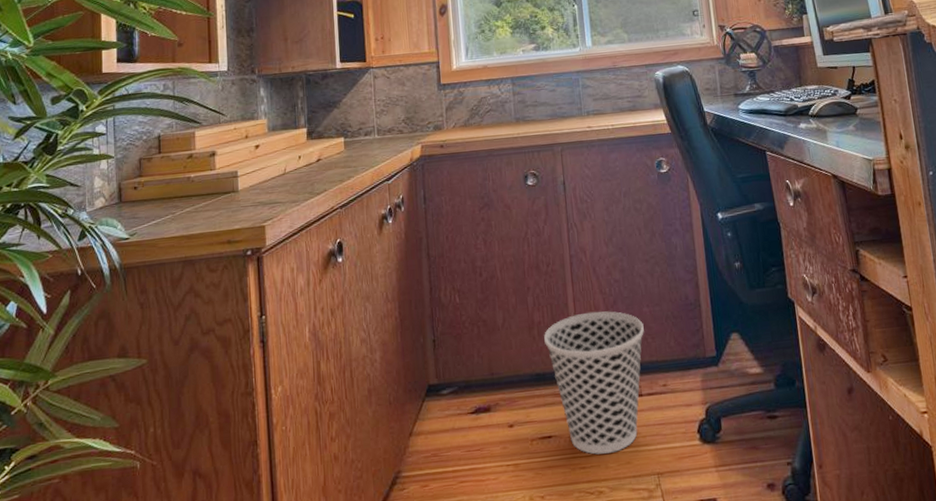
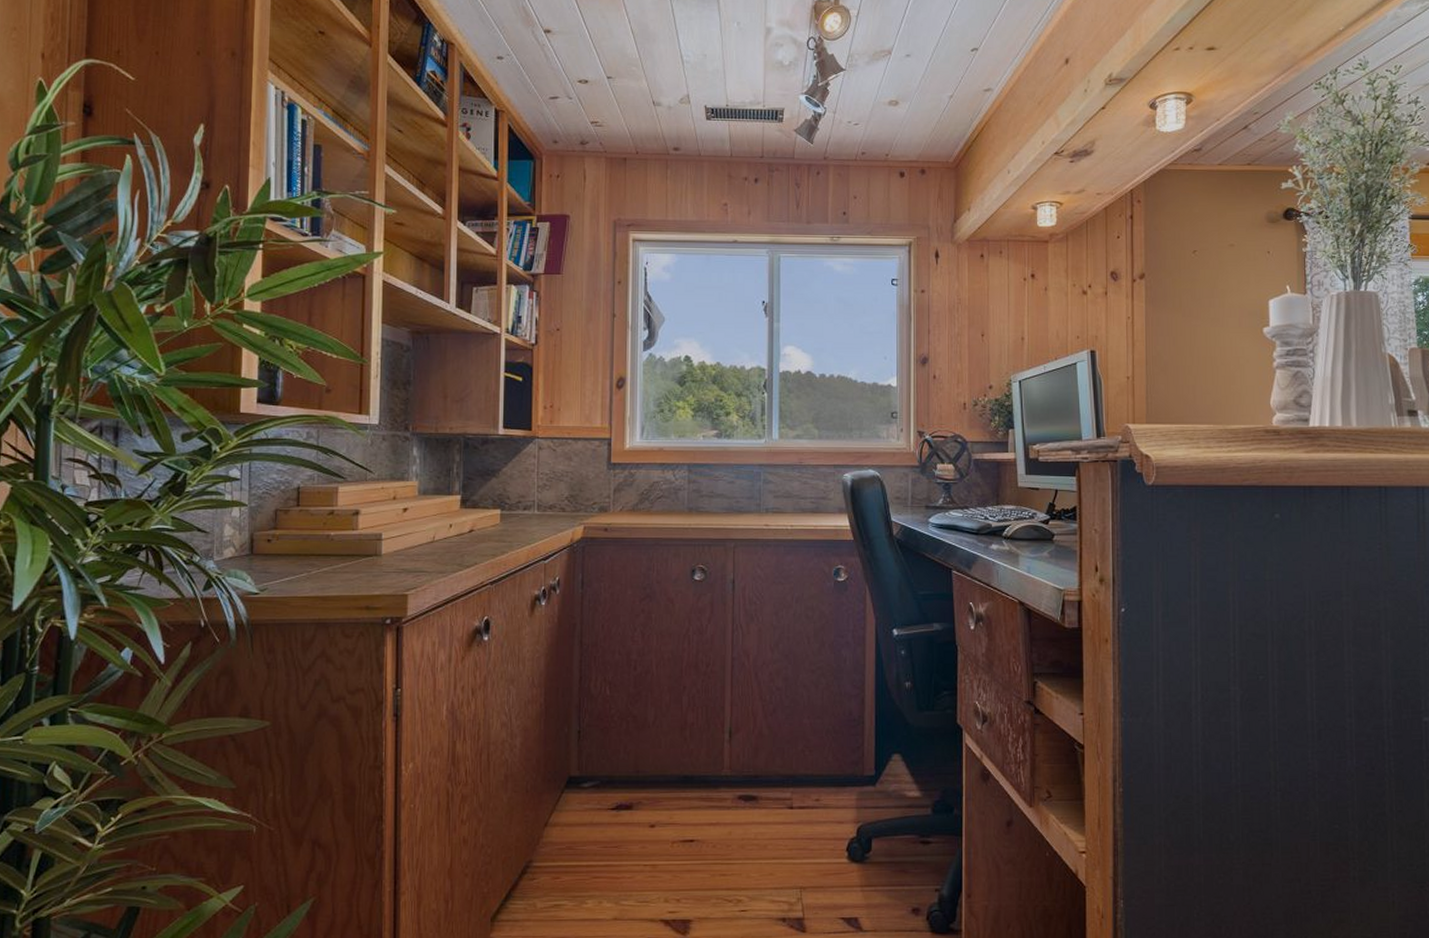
wastebasket: present [544,311,644,455] -> none [696,718,802,863]

